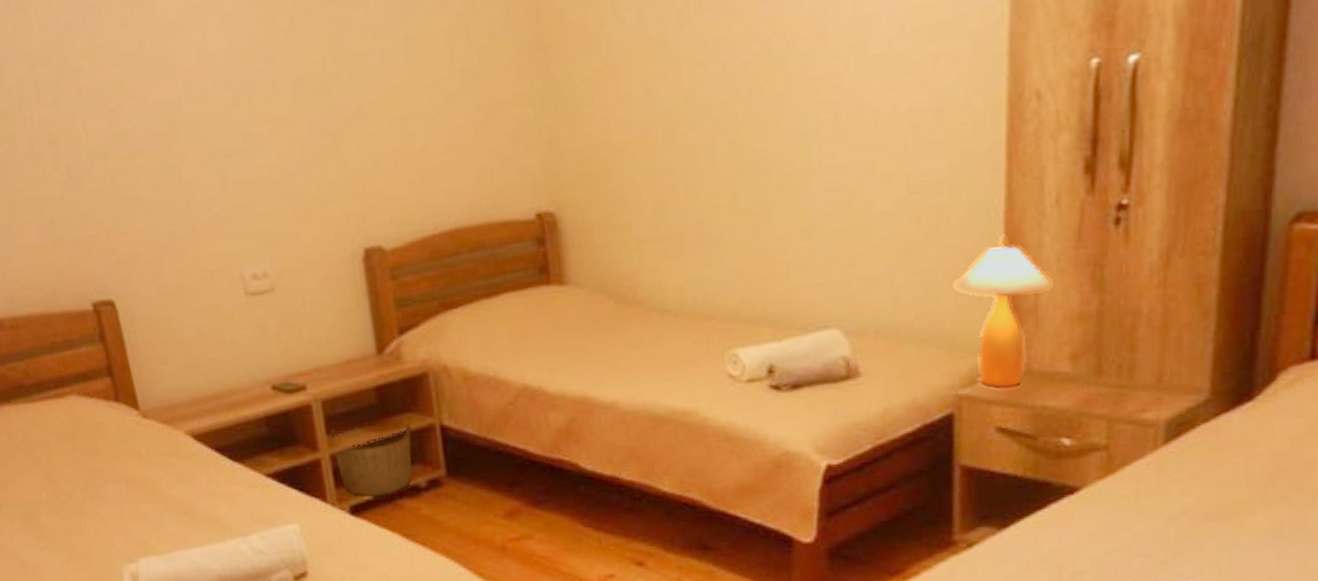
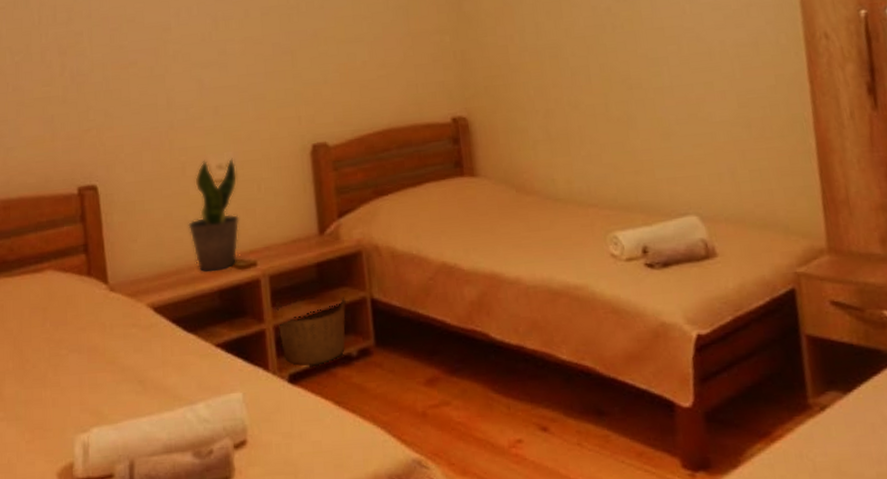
potted plant: none [224,266,283,397] -> present [188,158,239,272]
table lamp: present [956,237,1051,389] -> none [784,142,857,267]

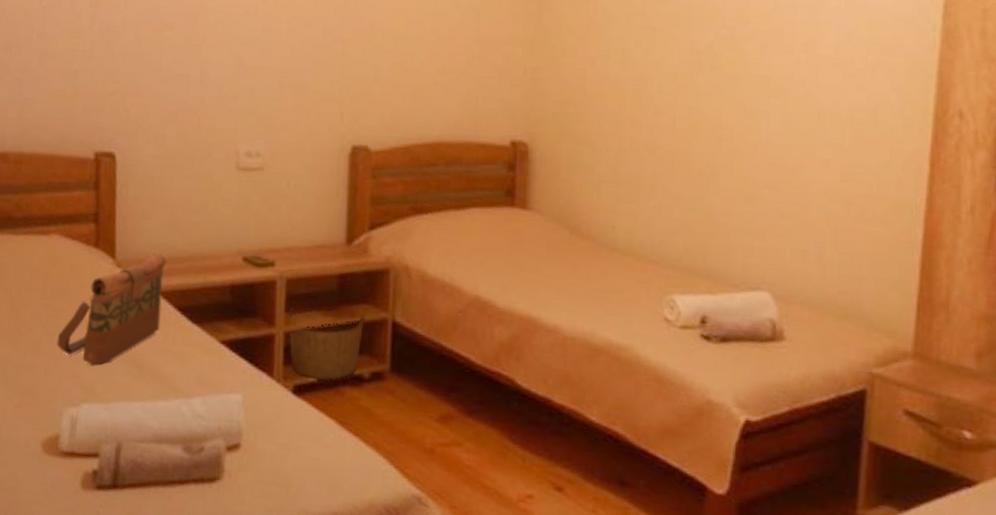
shoulder bag: none [61,272,158,389] -> present [57,253,168,365]
potted plant: present [188,158,239,272] -> none [207,144,266,265]

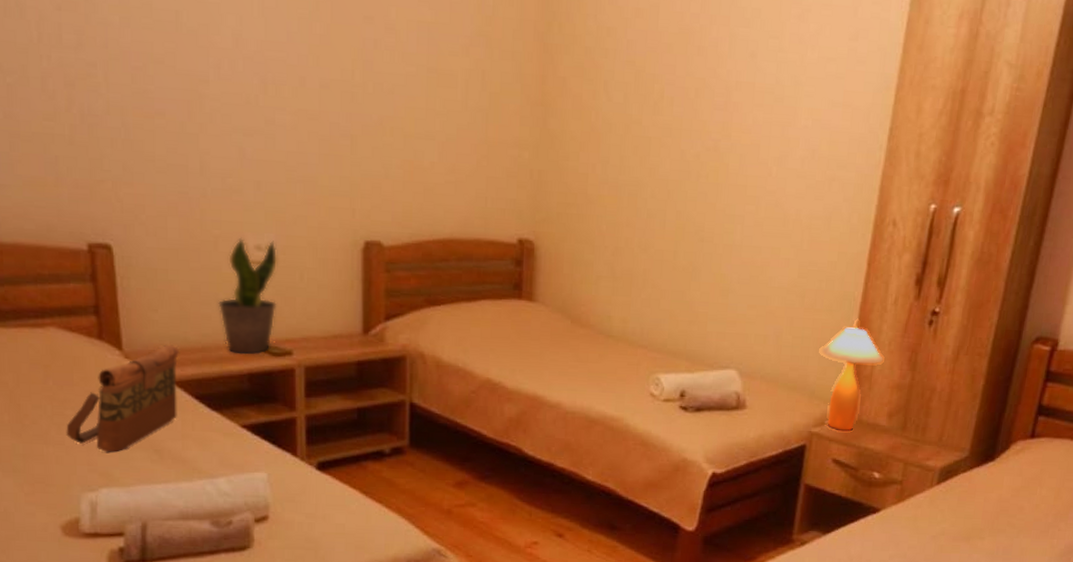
potted plant: none [207,144,266,265] -> present [218,237,278,355]
basket: present [288,307,365,381] -> none [309,393,384,457]
table lamp: none [878,233,962,374] -> present [821,321,883,432]

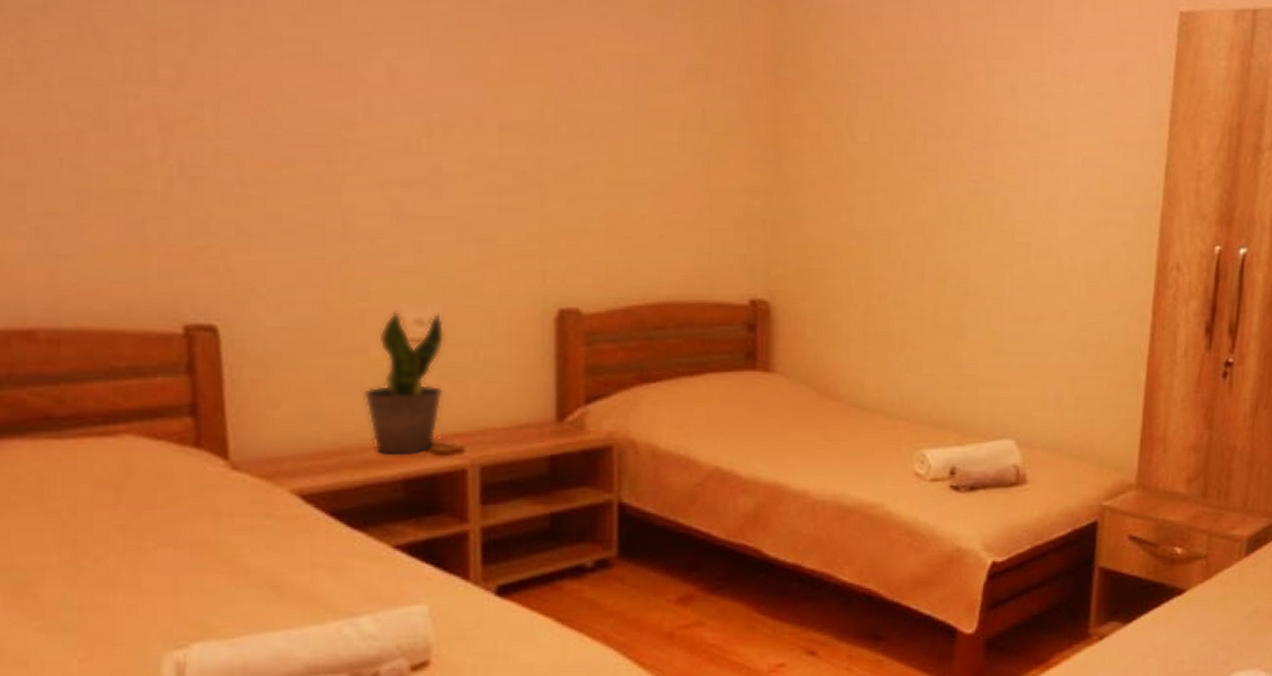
shoulder bag: present [66,344,180,452] -> none [144,448,310,594]
table lamp: present [821,321,883,432] -> none [1108,376,1177,503]

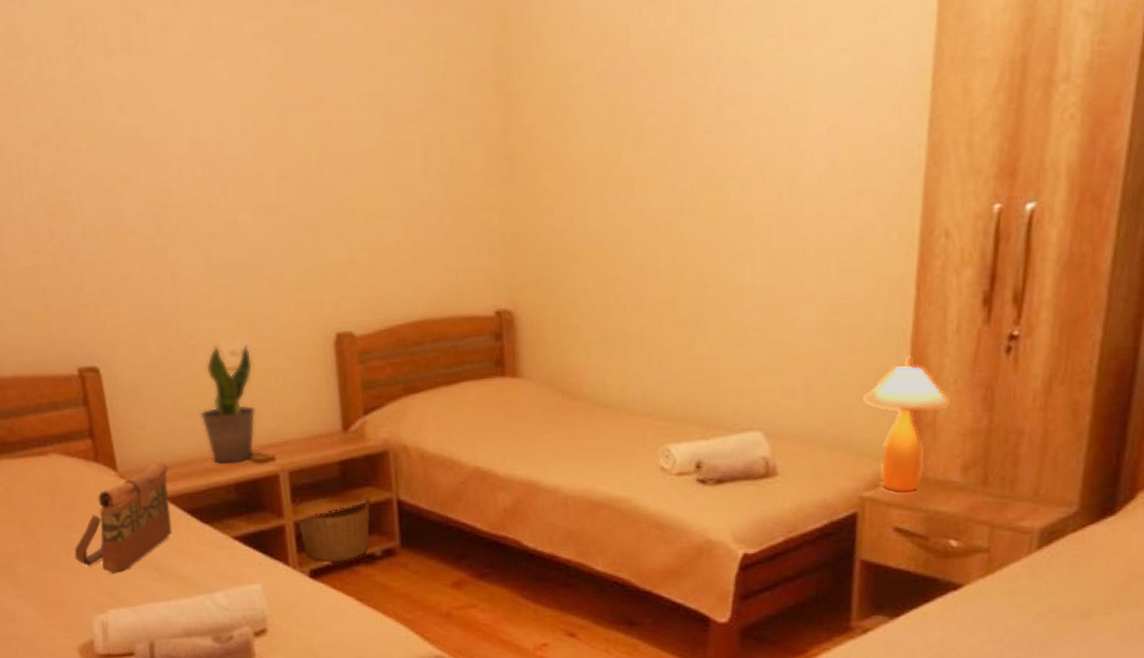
shoulder bag: none [144,448,310,594] -> present [74,461,172,573]
basket: none [485,496,584,578] -> present [295,495,371,563]
table lamp: none [1108,376,1177,503] -> present [866,358,949,493]

